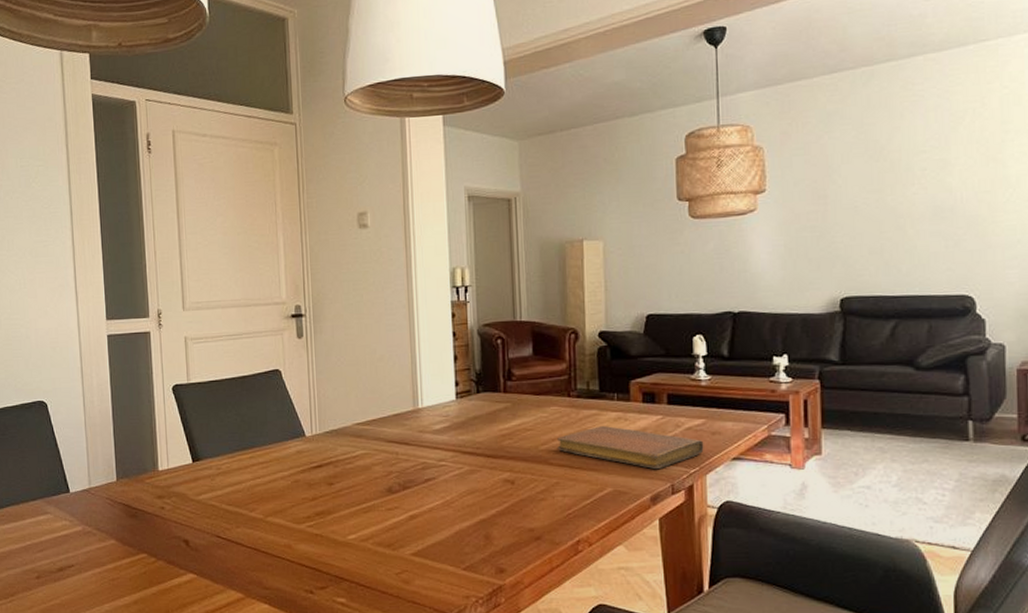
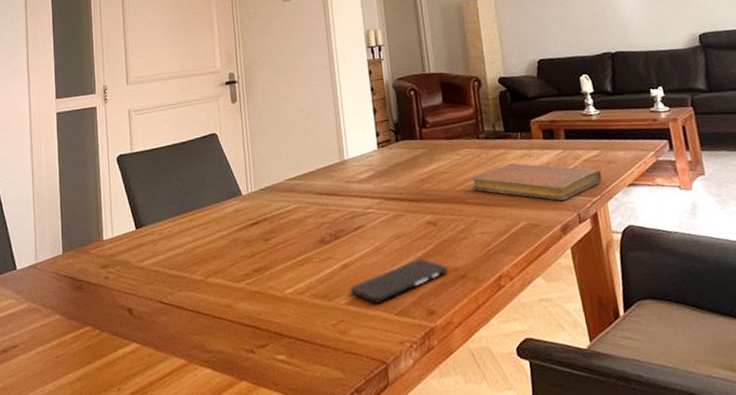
smartphone: none [416,516,523,557] -> present [349,258,449,304]

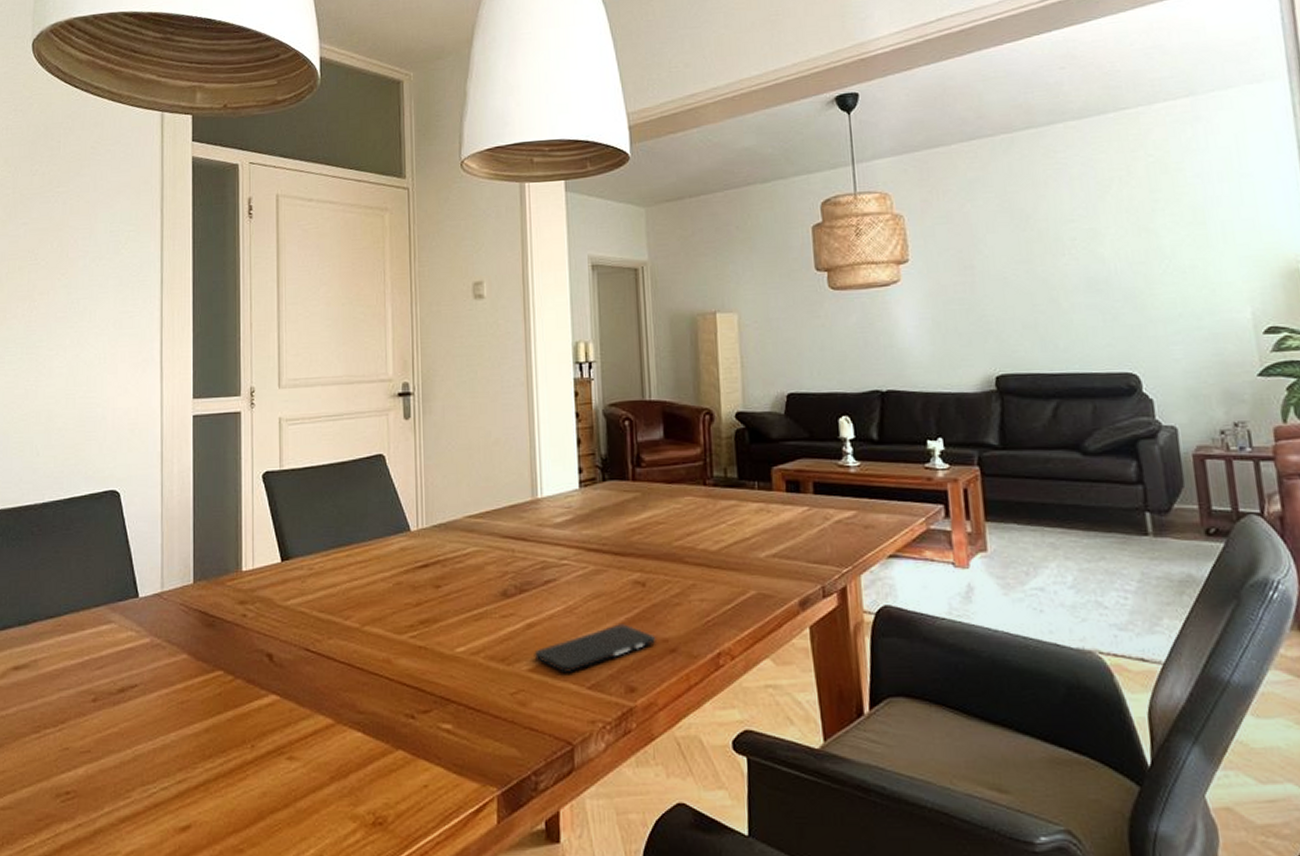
notebook: present [471,163,603,201] -> none [693,519,857,569]

